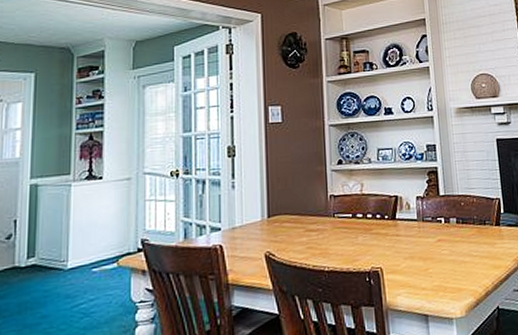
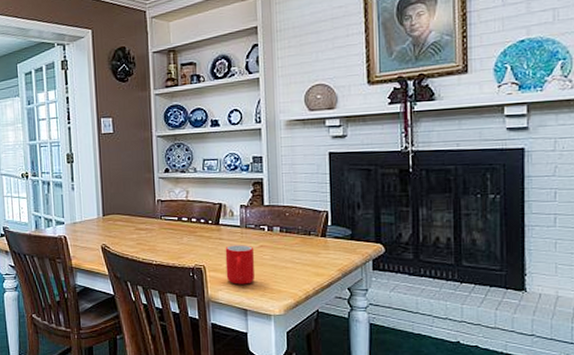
cup: none [402,240,434,287] -> present [225,245,254,285]

